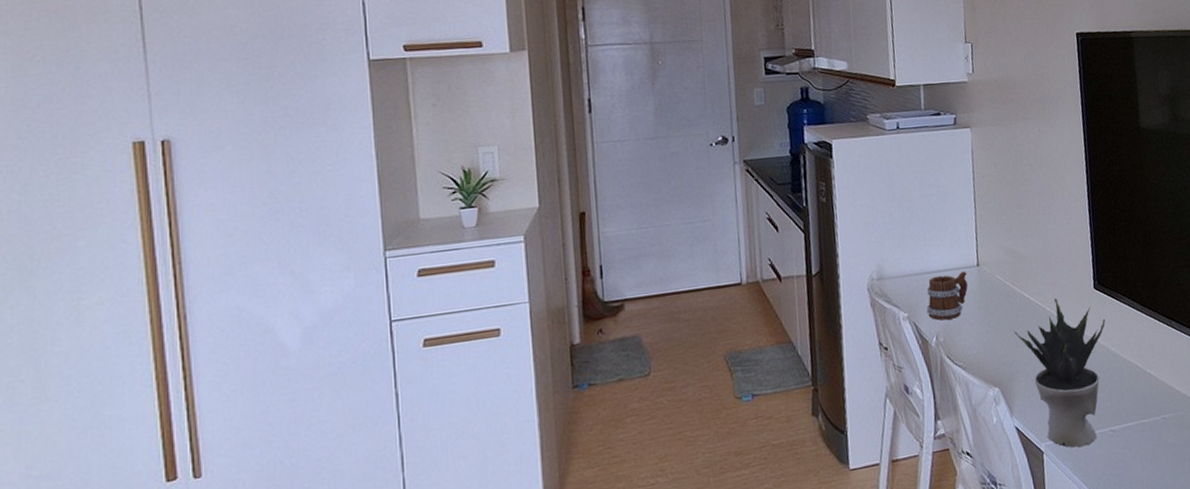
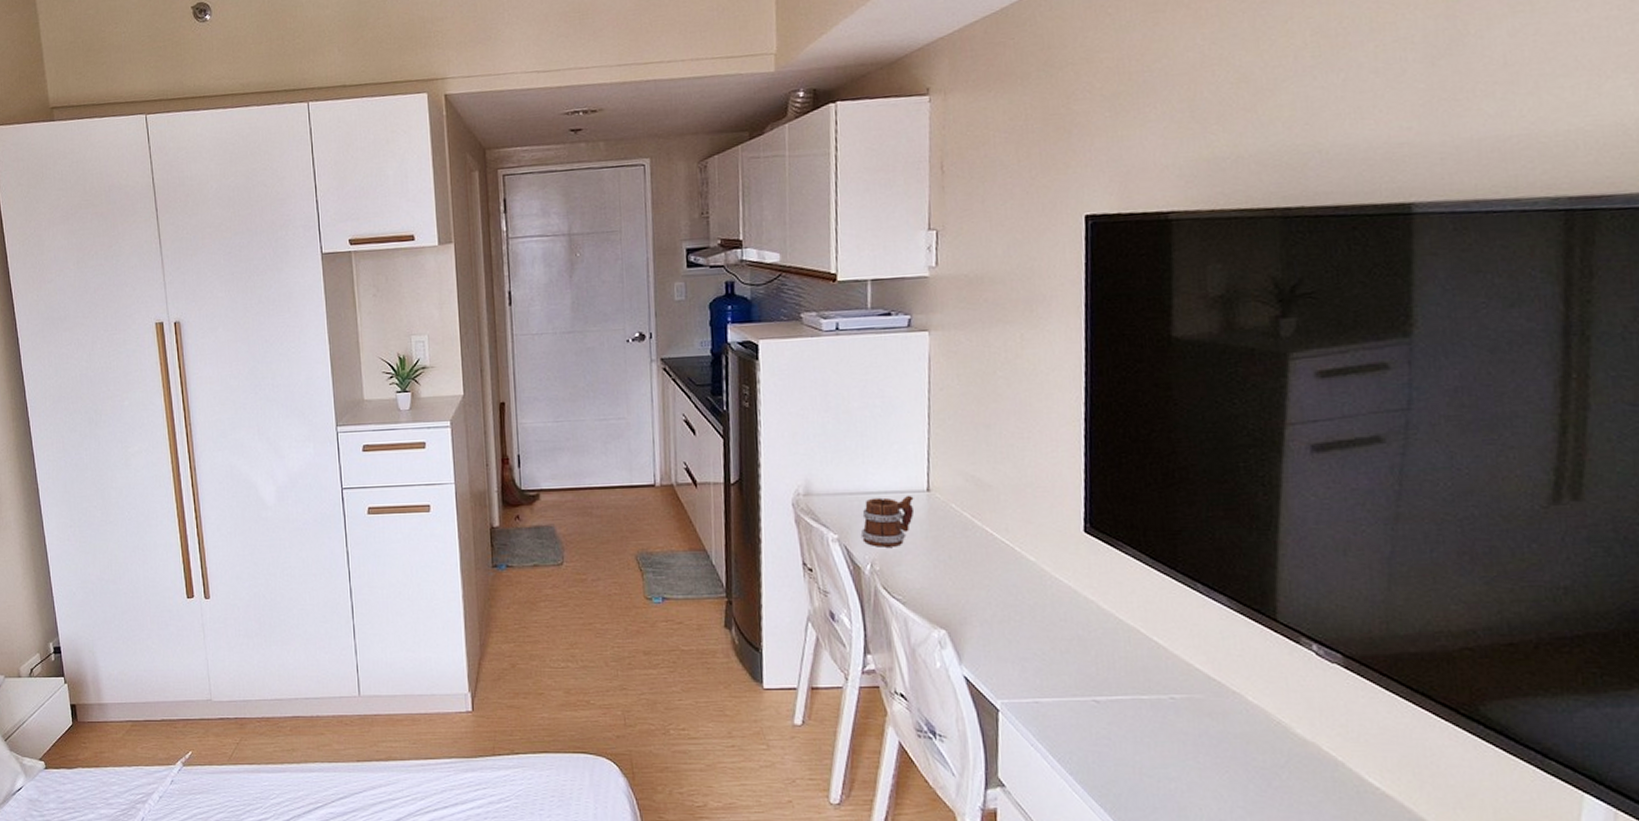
potted plant: present [1013,298,1106,448] -> none [969,538,1098,711]

